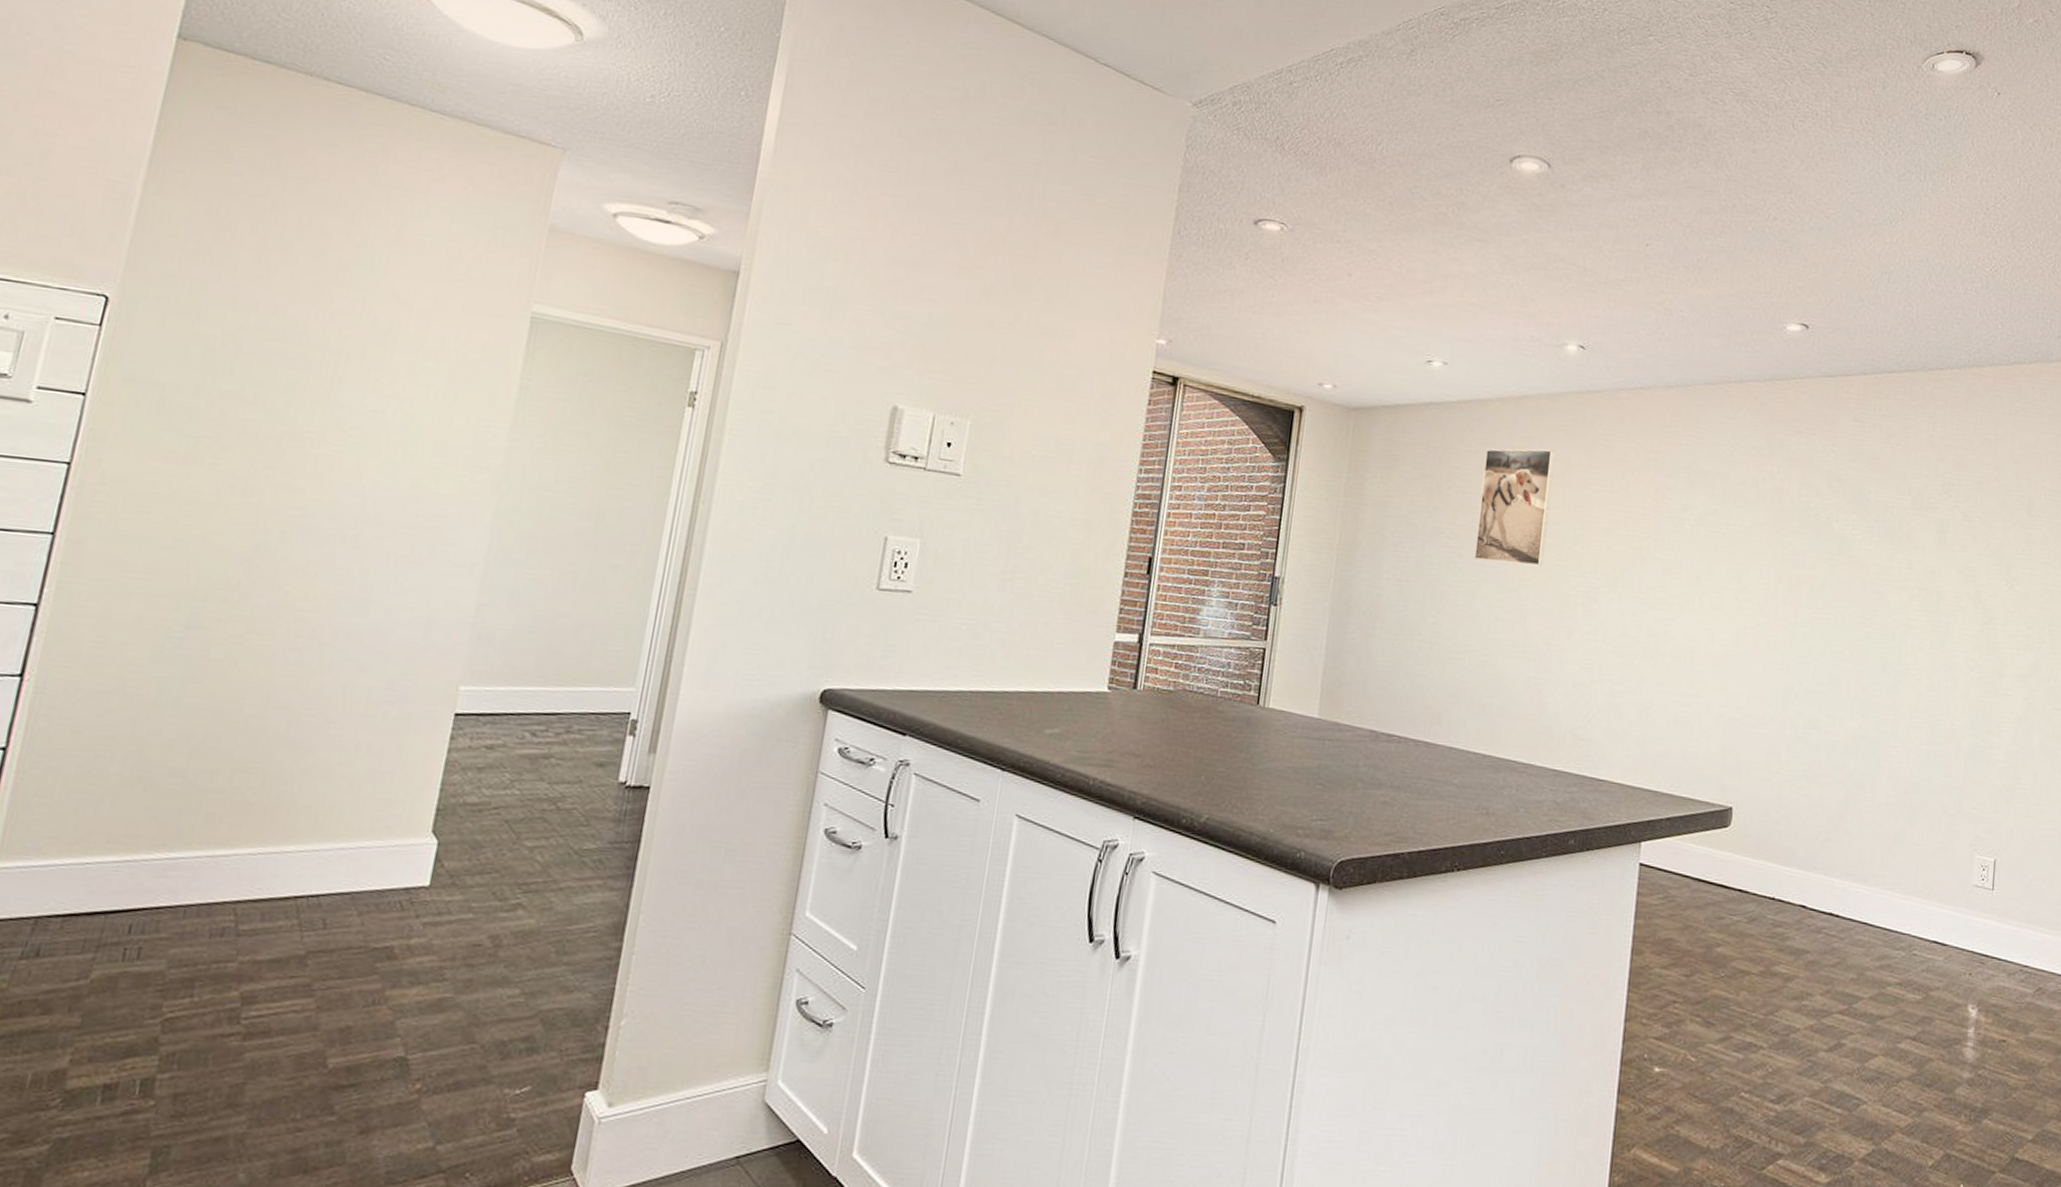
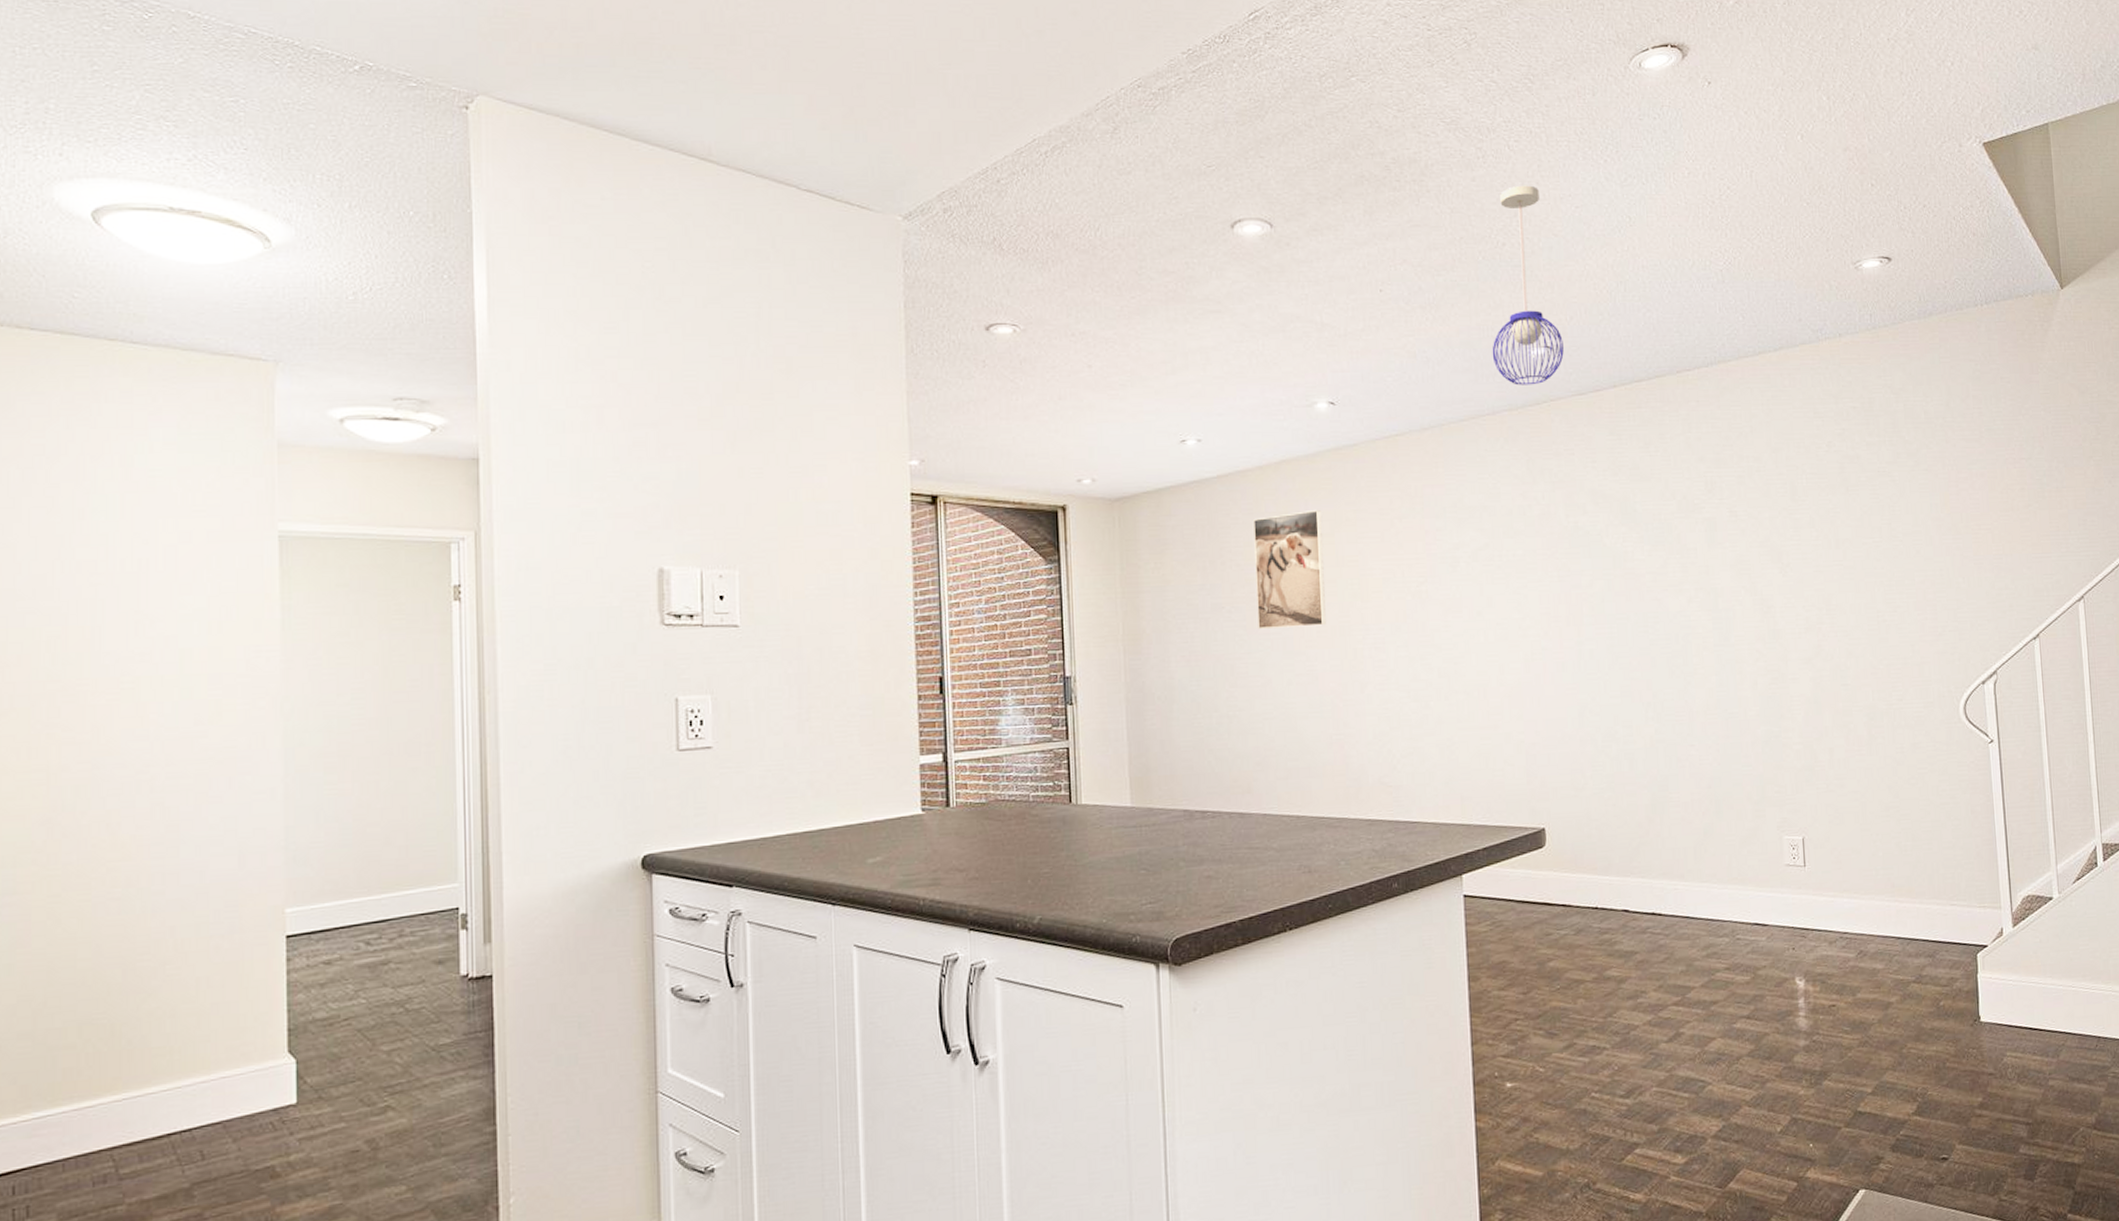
pendant light: none [1747,163,1820,360] -> present [1492,185,1564,386]

